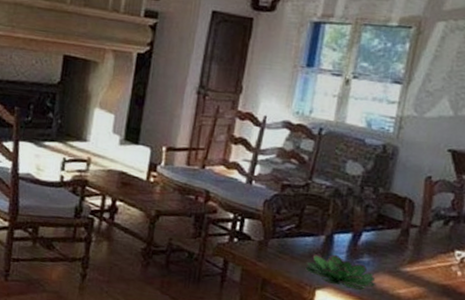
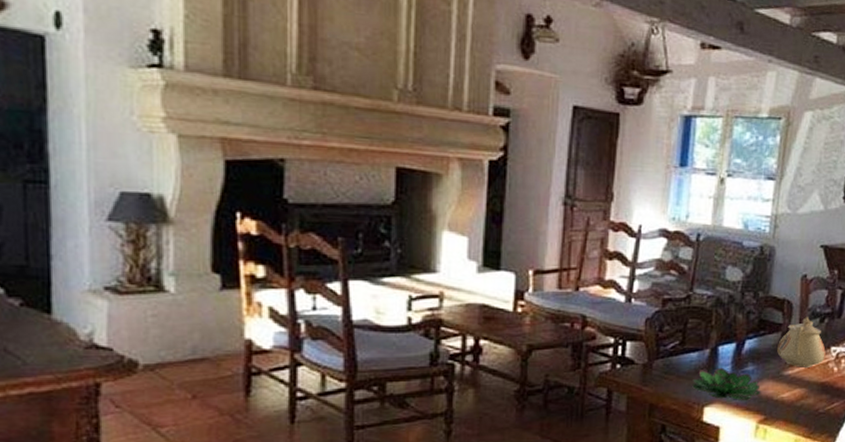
teapot: none [395,217,449,268] -> present [777,317,826,367]

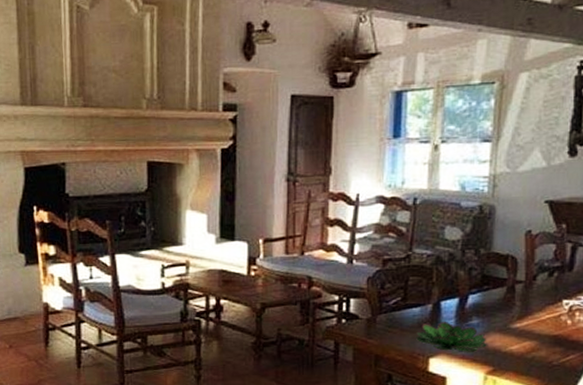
teapot: present [777,317,826,367] -> none [503,271,557,321]

